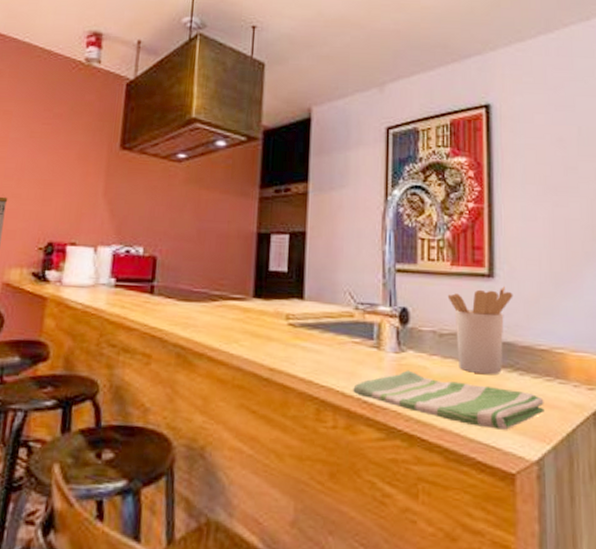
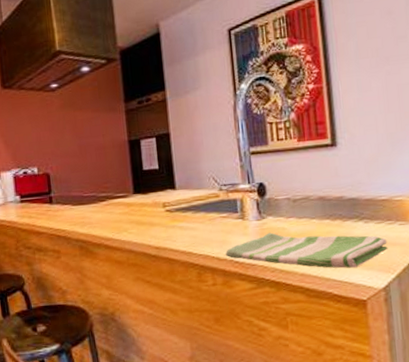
utensil holder: present [447,285,513,374] -> none [297,151,355,227]

